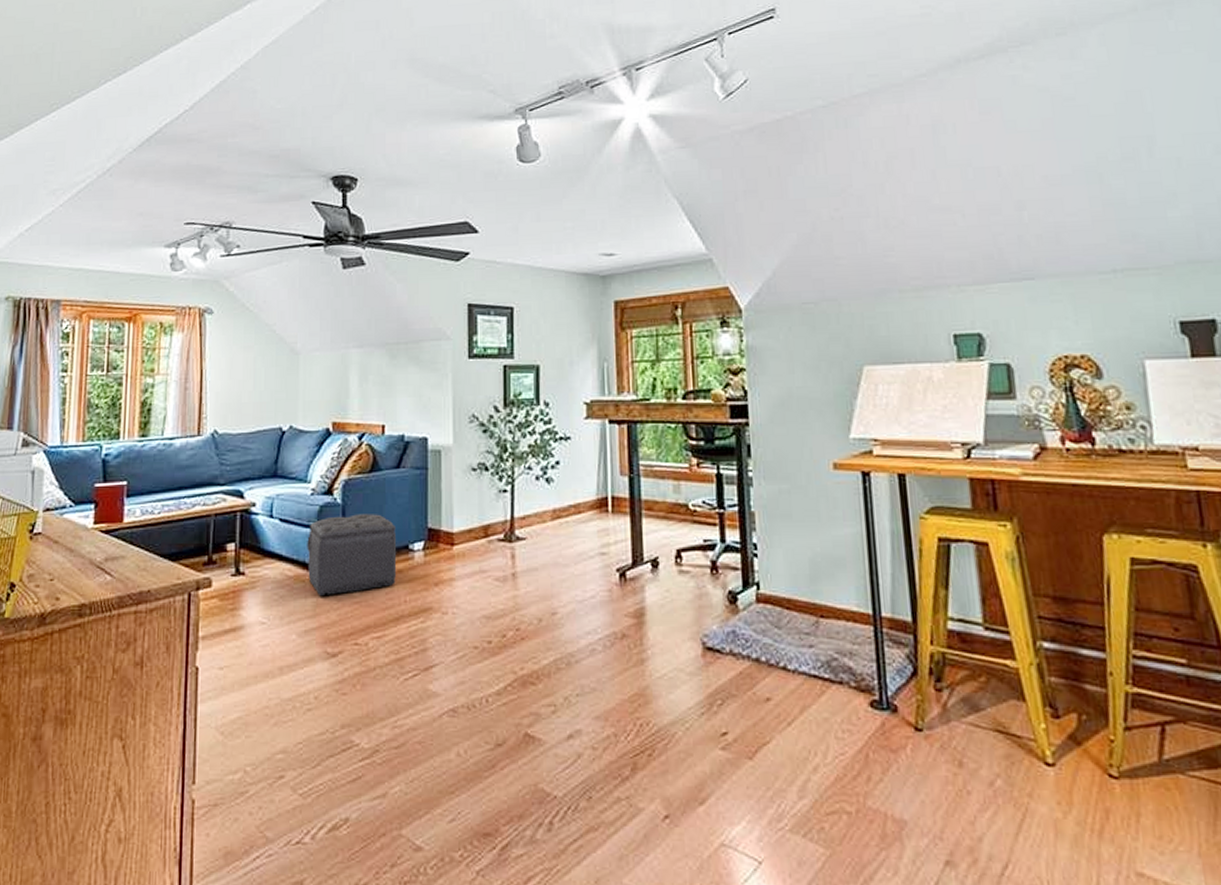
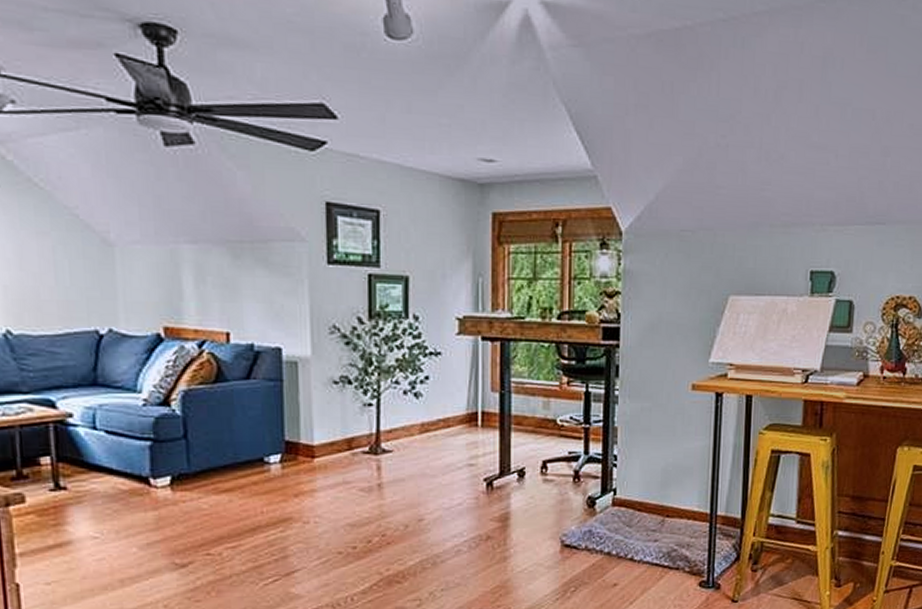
ottoman: present [307,514,397,597] -> none [142,426,251,510]

